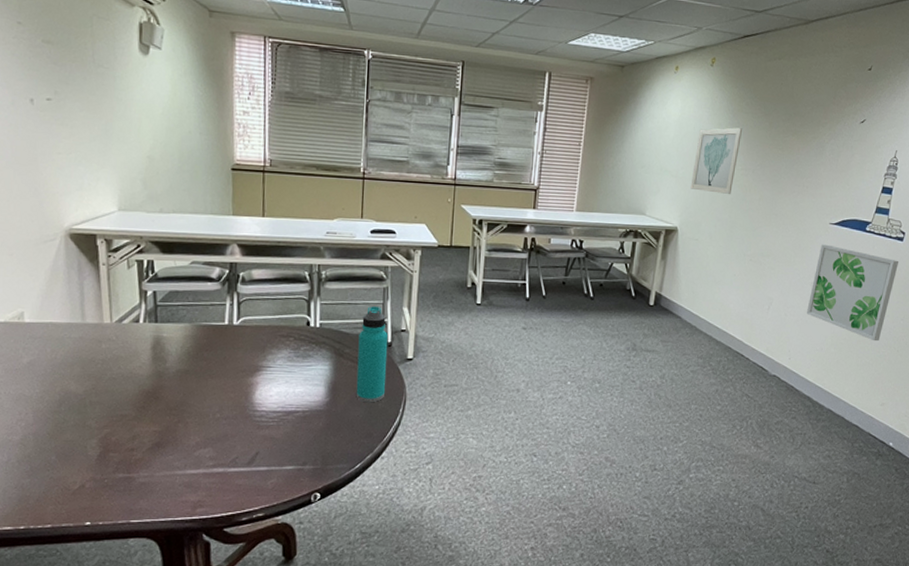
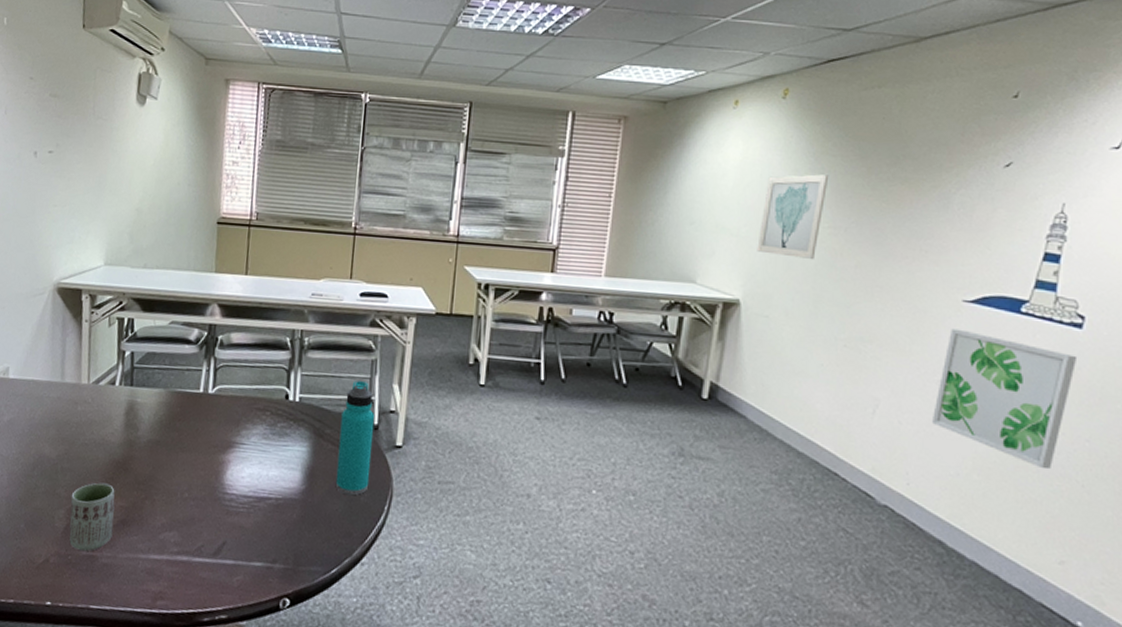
cup: none [102,412,148,474] -> present [69,482,115,552]

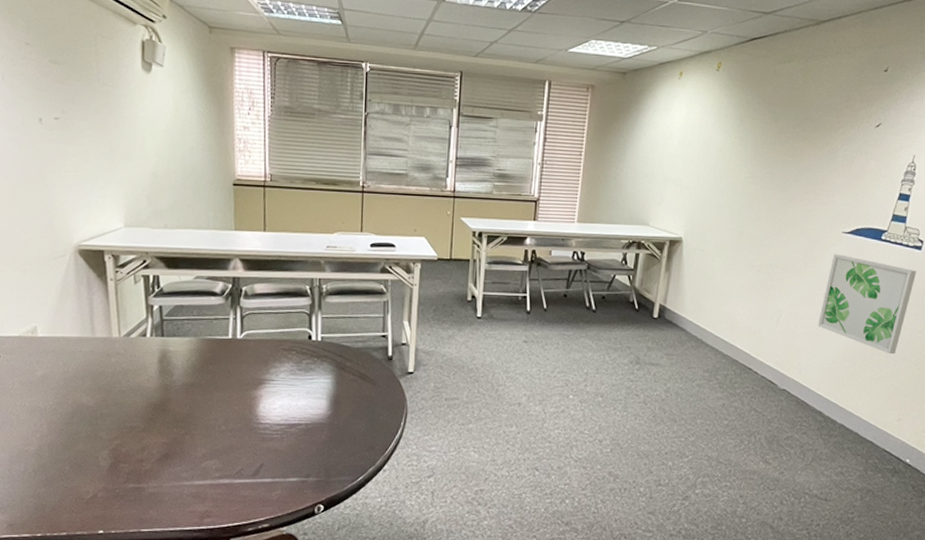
cup: present [69,482,115,552] -> none [113,424,157,485]
water bottle: present [335,380,375,496] -> none [357,319,389,416]
wall art: present [757,174,829,260] -> none [695,134,750,204]

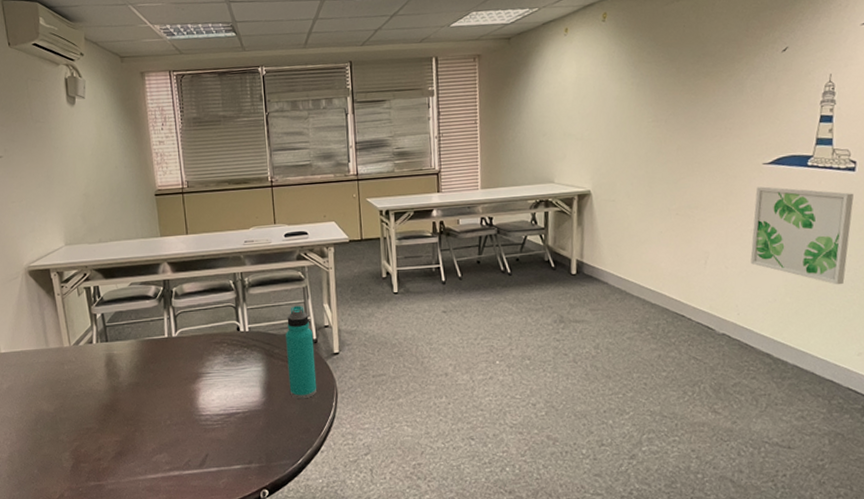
water bottle: none [357,319,389,416] -> present [285,305,317,399]

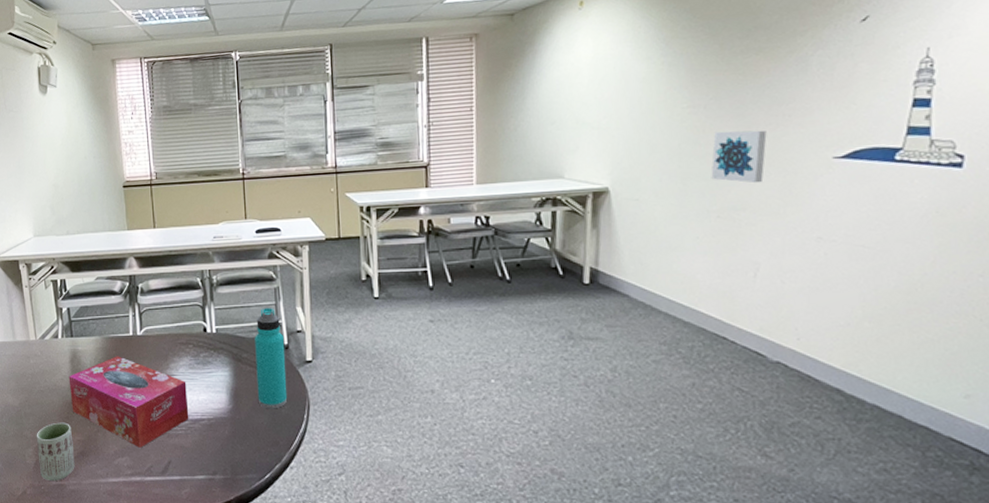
cup: none [72,424,113,483] -> present [36,422,75,482]
tissue box: none [104,358,225,444] -> present [69,356,189,448]
wall art: none [671,141,713,186] -> present [711,130,767,184]
wall art: present [750,186,854,285] -> none [815,185,961,309]

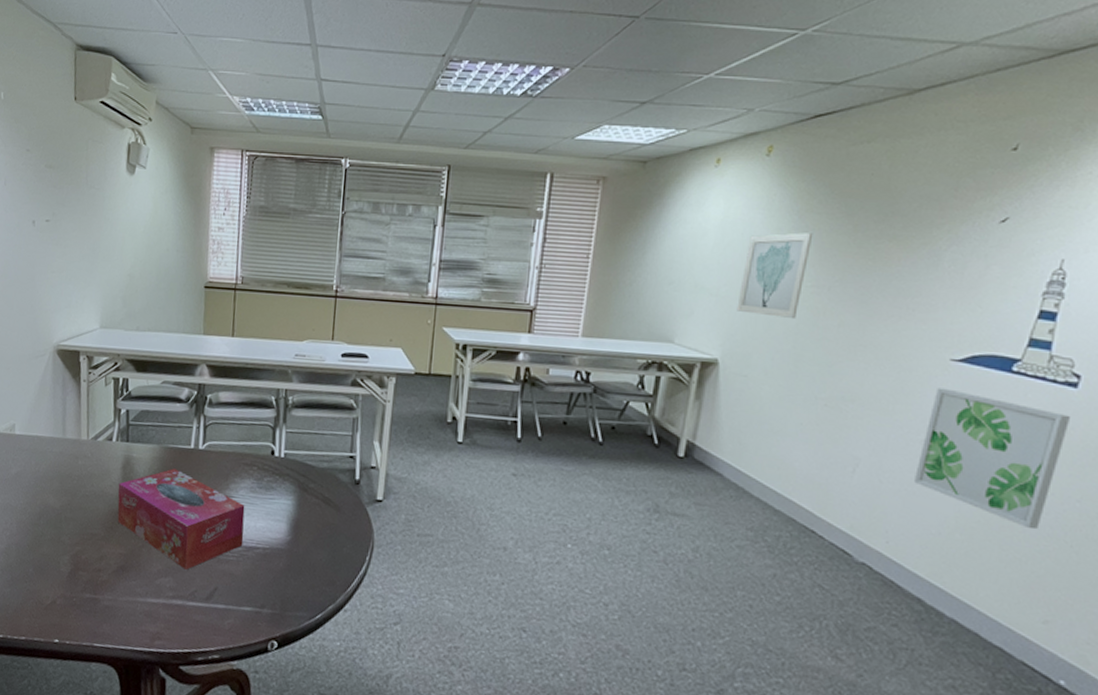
cup: present [36,422,75,482] -> none [74,531,114,595]
water bottle: present [255,307,288,409] -> none [319,437,357,547]
wall art: none [619,57,682,141] -> present [736,232,813,320]
wall art: present [711,130,767,184] -> none [824,316,888,376]
wall art: none [815,185,961,309] -> present [914,388,1071,530]

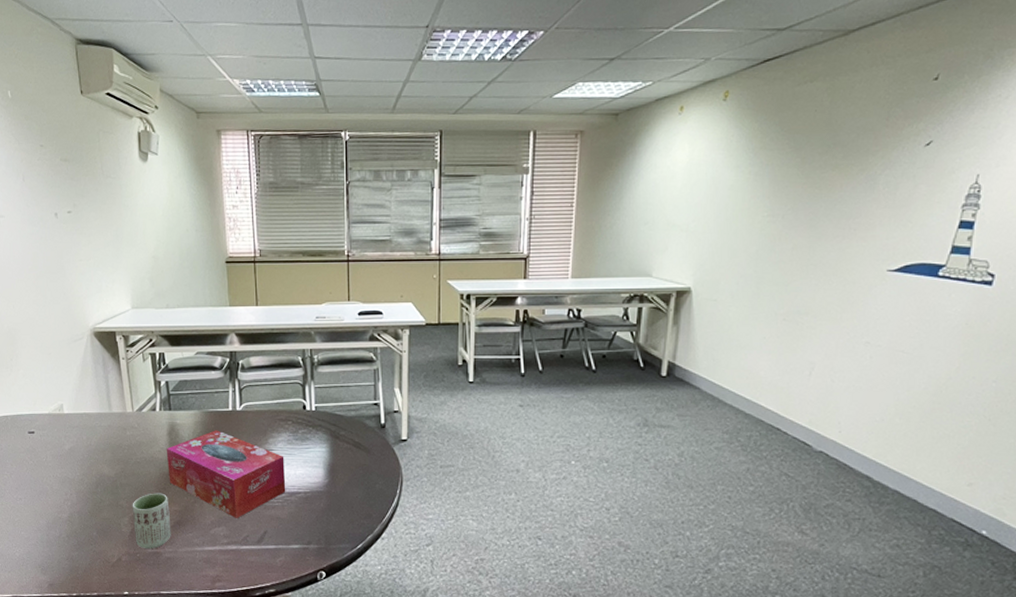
cup: none [74,531,114,595] -> present [132,493,171,550]
wall art: present [736,232,813,320] -> none [704,168,767,247]
wall art: present [914,388,1071,530] -> none [861,296,988,409]

